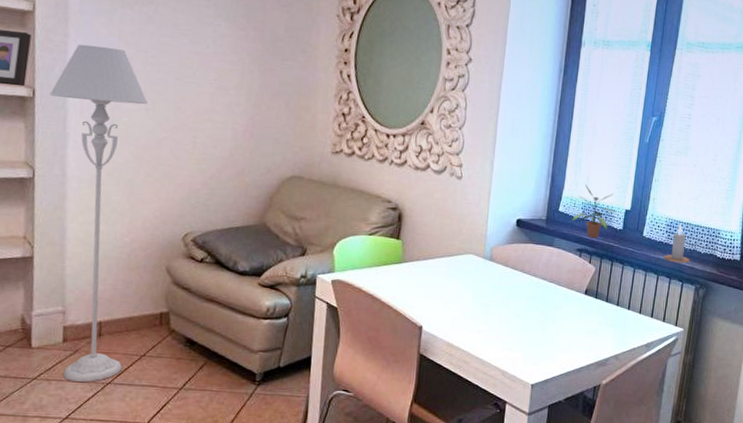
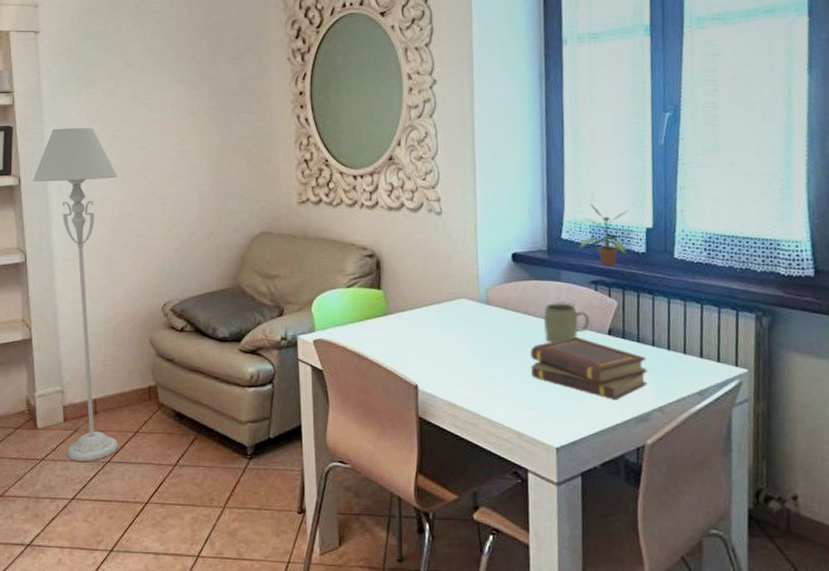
book set: none [519,293,611,347] -> present [530,336,648,399]
mug: none [534,264,572,297] -> present [543,303,590,342]
candle: present [663,223,691,264] -> none [706,237,744,287]

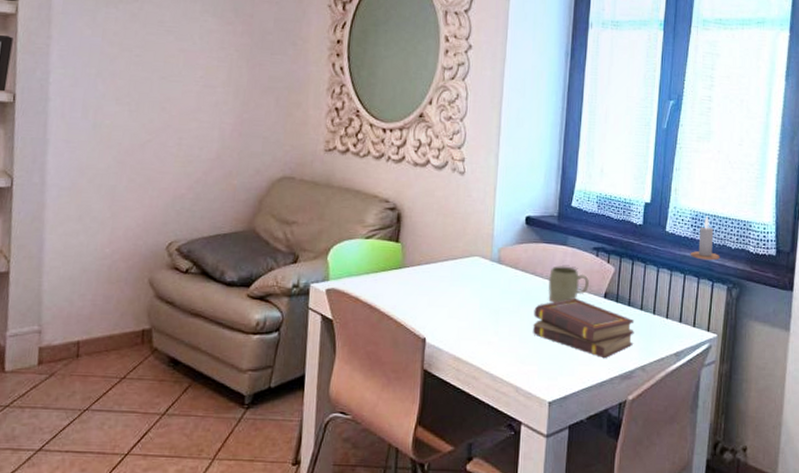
floor lamp: present [32,127,118,462] -> none [30,45,132,410]
potted plant: present [579,203,635,267] -> none [586,176,635,236]
candle: none [706,237,744,287] -> present [690,216,721,261]

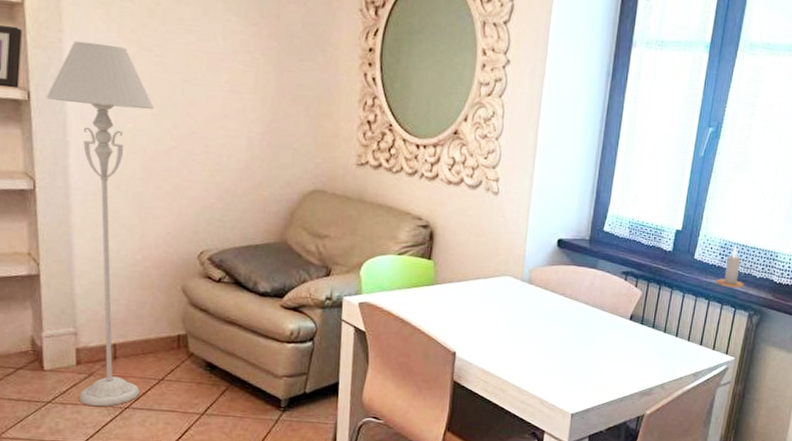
floor lamp: none [30,45,132,410] -> present [46,40,154,407]
book set: present [533,297,635,358] -> none [559,319,658,375]
mug: present [547,266,589,302] -> none [575,288,616,323]

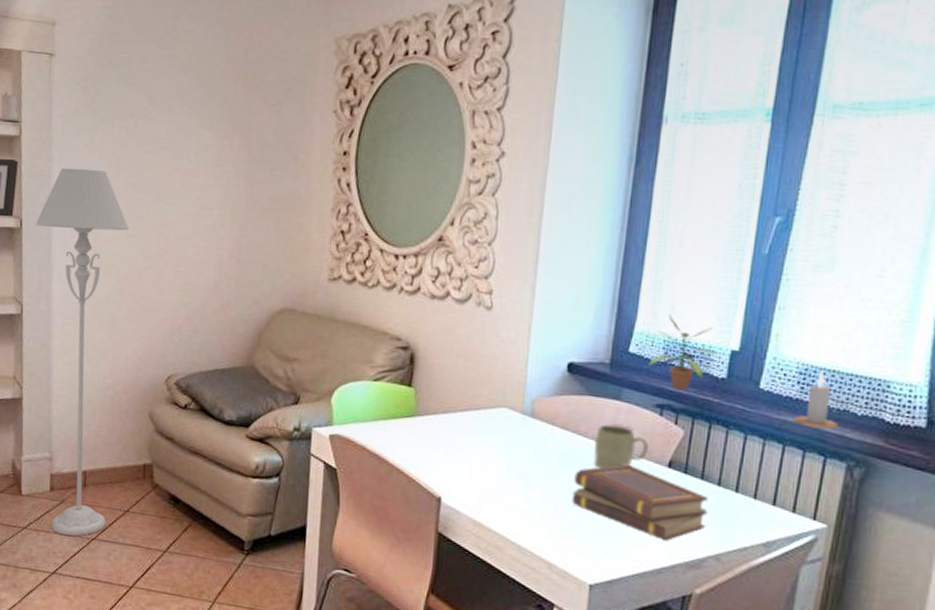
book set: none [559,319,658,375] -> present [572,464,709,540]
mug: none [575,288,616,323] -> present [593,424,649,468]
potted plant: none [617,202,666,261] -> present [648,315,717,391]

